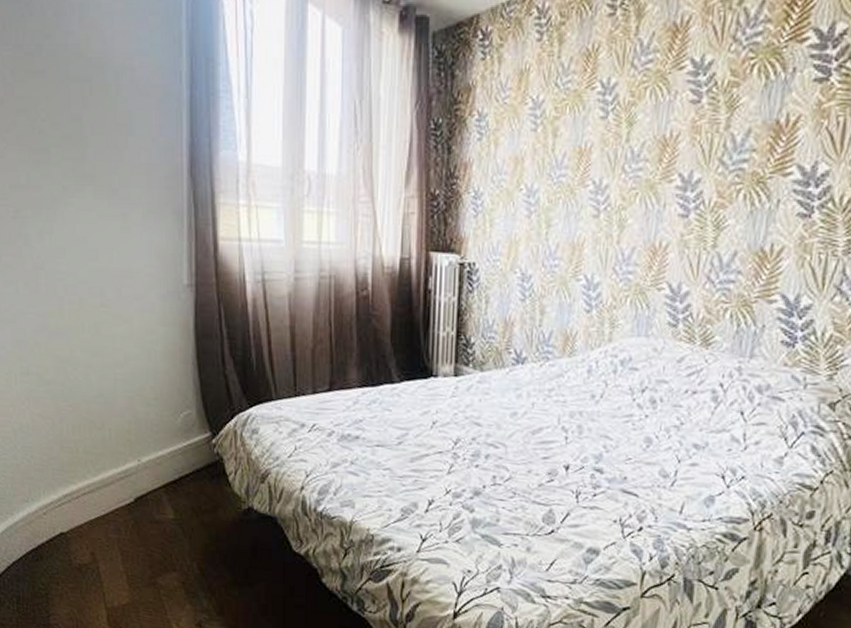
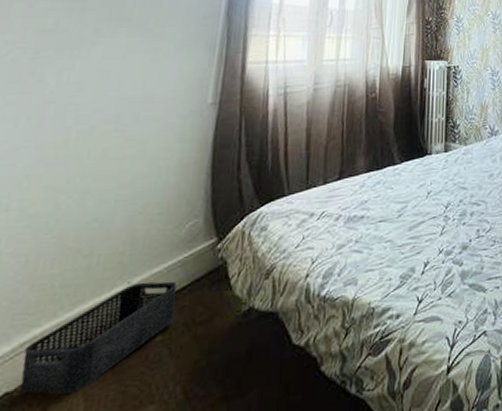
storage bin: none [68,462,182,545] -> present [19,281,177,395]

